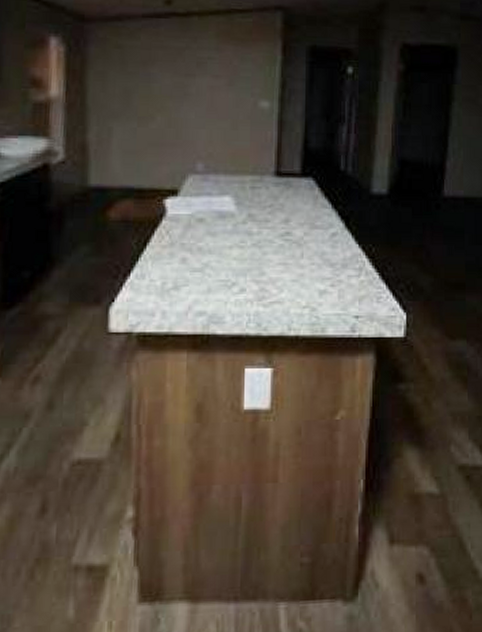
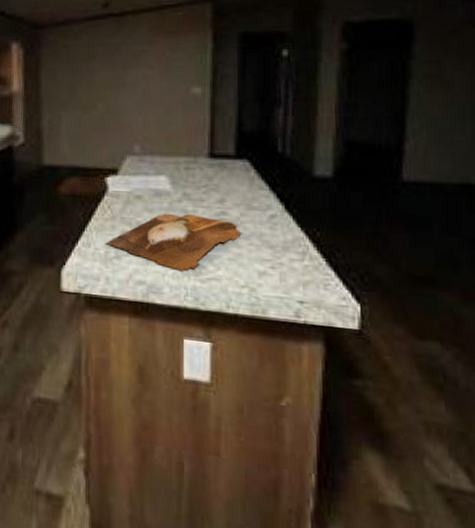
cutting board: none [162,236,305,297] -> present [105,213,242,271]

